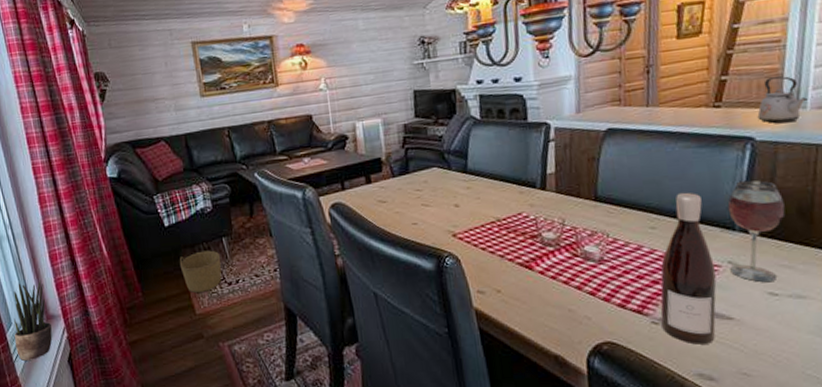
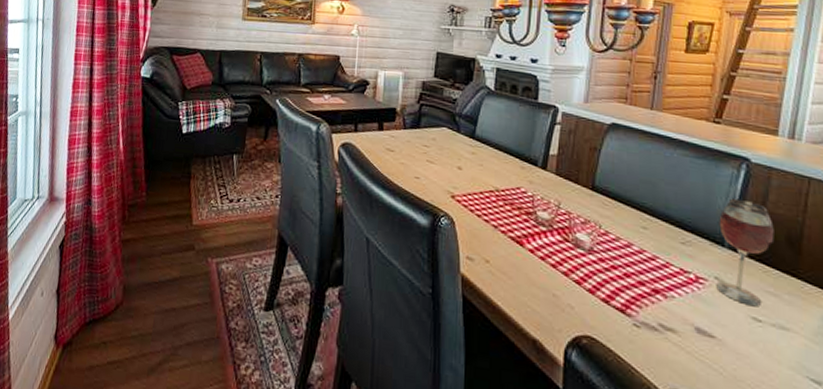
potted plant: present [14,280,53,361] -> none [13,159,56,239]
basket: present [179,250,222,294] -> none [187,163,229,205]
bottle: present [660,192,717,345] -> none [643,198,702,359]
kettle: present [757,76,808,124] -> none [754,105,803,152]

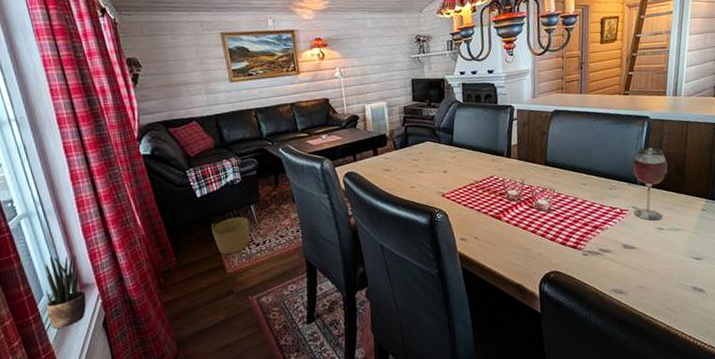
potted plant: none [13,159,56,239] -> present [45,252,87,329]
basket: none [187,163,229,205] -> present [211,216,251,255]

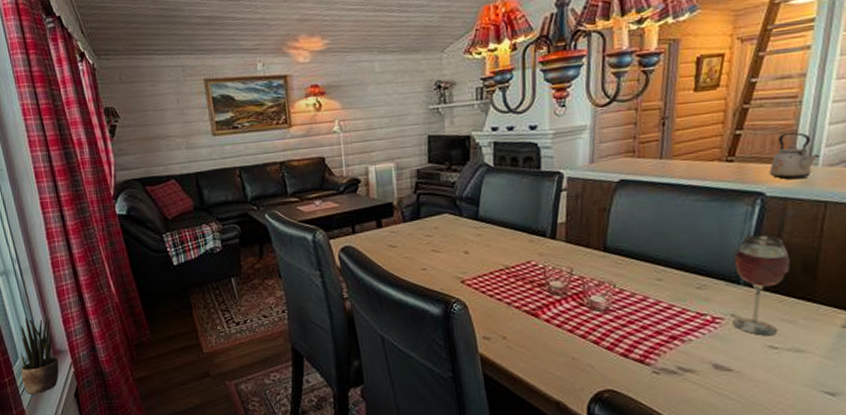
basket: present [211,216,251,255] -> none [187,290,230,333]
kettle: none [651,73,682,107] -> present [769,132,820,180]

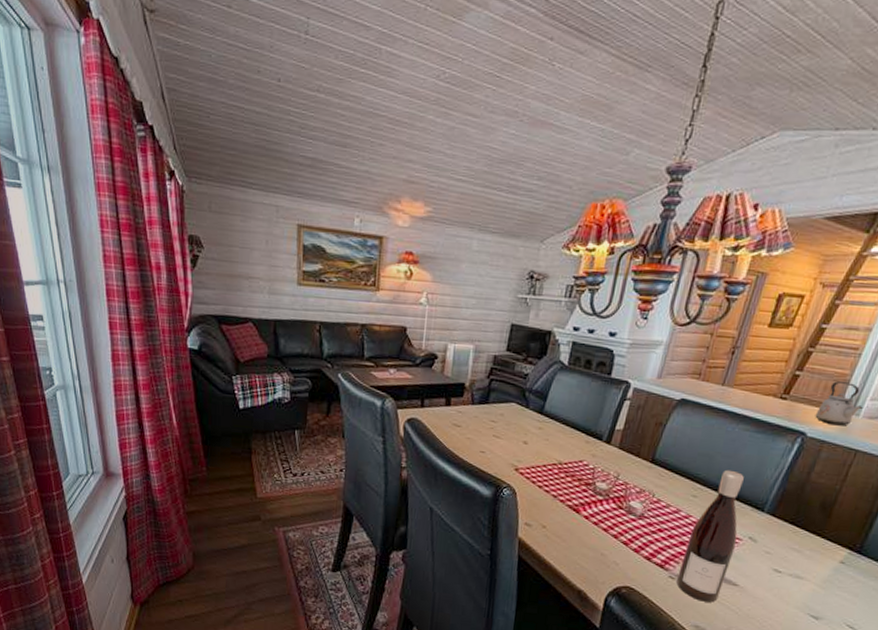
potted plant: present [20,315,59,394] -> none [71,435,110,512]
bottle: none [662,245,719,394] -> present [676,469,744,603]
wineglass: present [732,235,790,336] -> none [748,469,813,561]

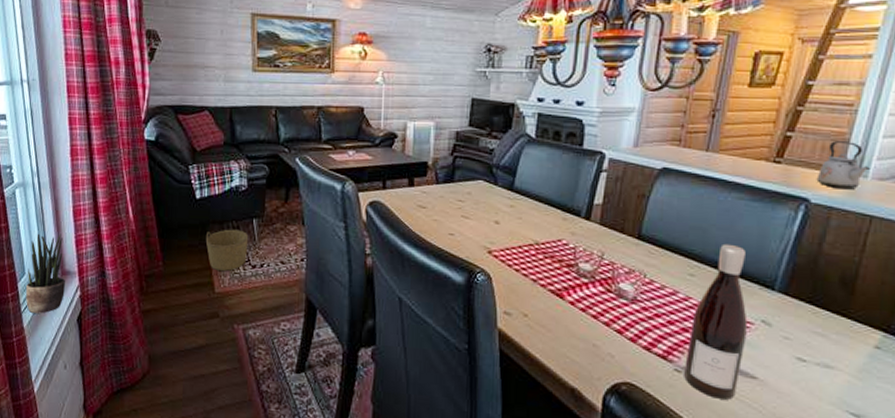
potted plant: none [71,435,110,512] -> present [26,233,65,314]
basket: none [248,439,291,479] -> present [205,229,249,272]

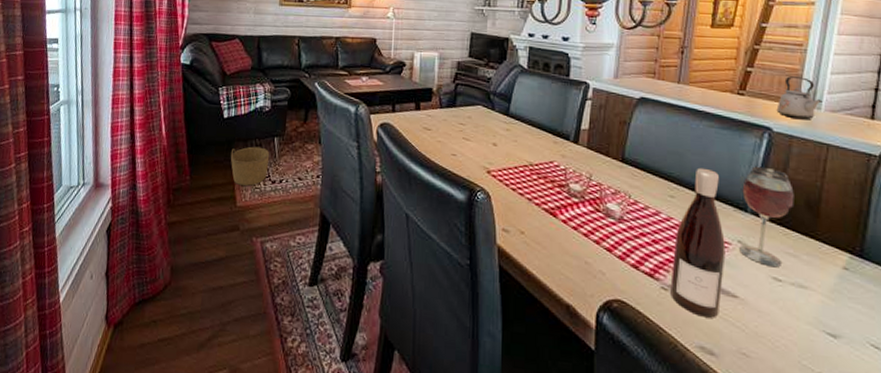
potted plant: present [26,233,65,314] -> none [60,147,100,224]
wineglass: none [762,241,828,348] -> present [739,166,794,268]

